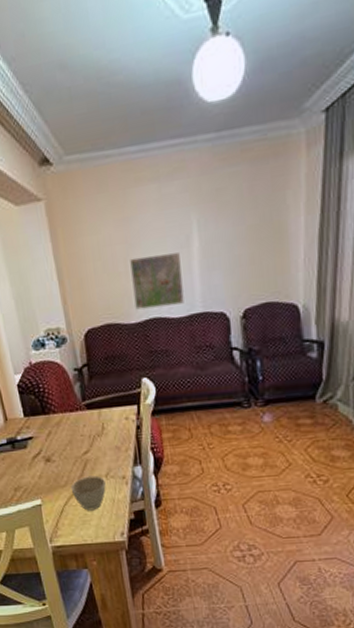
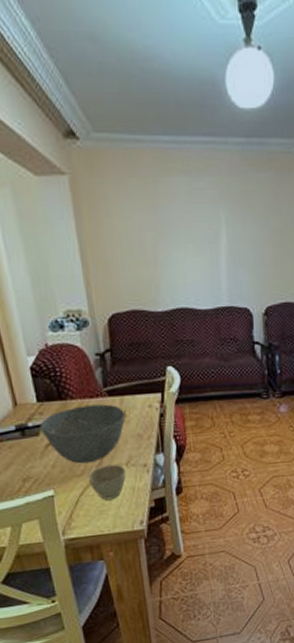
bowl: none [27,417,104,475] -> present [39,404,126,464]
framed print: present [130,253,184,310] -> none [159,246,211,298]

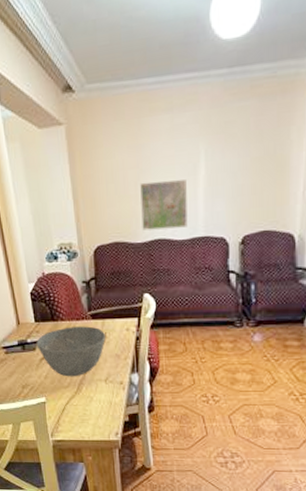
cup: present [87,464,126,501] -> none [72,379,105,411]
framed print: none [159,246,211,298] -> present [140,180,188,231]

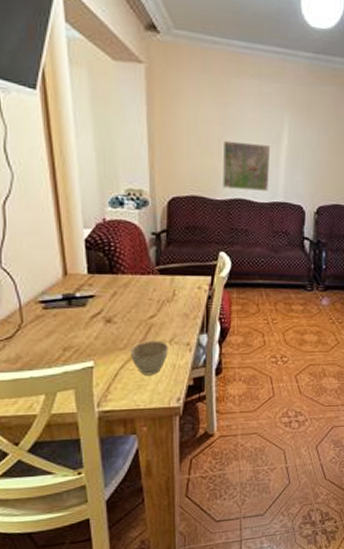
bowl: present [36,326,107,377] -> none [87,281,175,338]
cup: none [72,379,105,411] -> present [130,340,168,376]

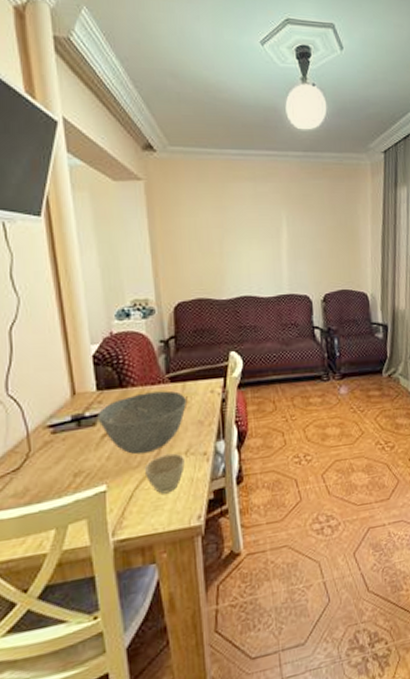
bowl: none [87,281,175,338] -> present [97,391,188,455]
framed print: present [223,140,270,191] -> none [225,241,273,288]

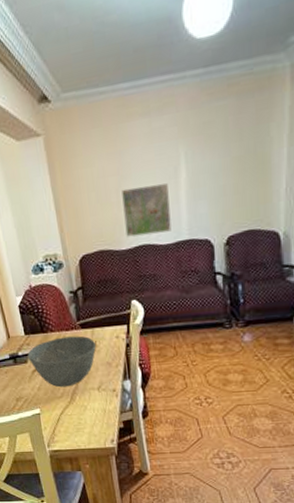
cup: present [144,453,185,494] -> none [66,388,98,420]
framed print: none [225,241,273,288] -> present [121,183,172,237]

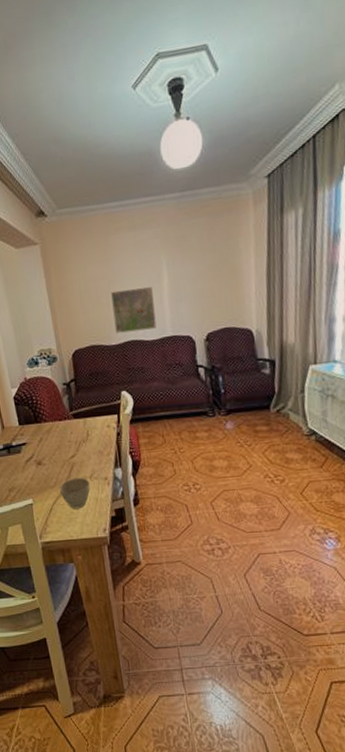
bowl: present [27,336,97,388] -> none [21,425,89,477]
cup: none [66,388,98,420] -> present [59,477,90,509]

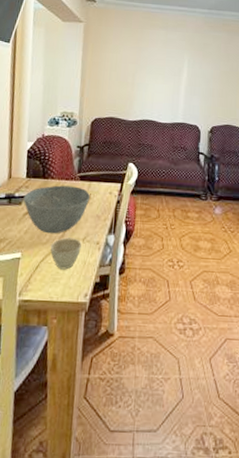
bowl: none [21,425,89,477] -> present [23,185,91,234]
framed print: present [111,287,157,334] -> none [134,75,173,114]

